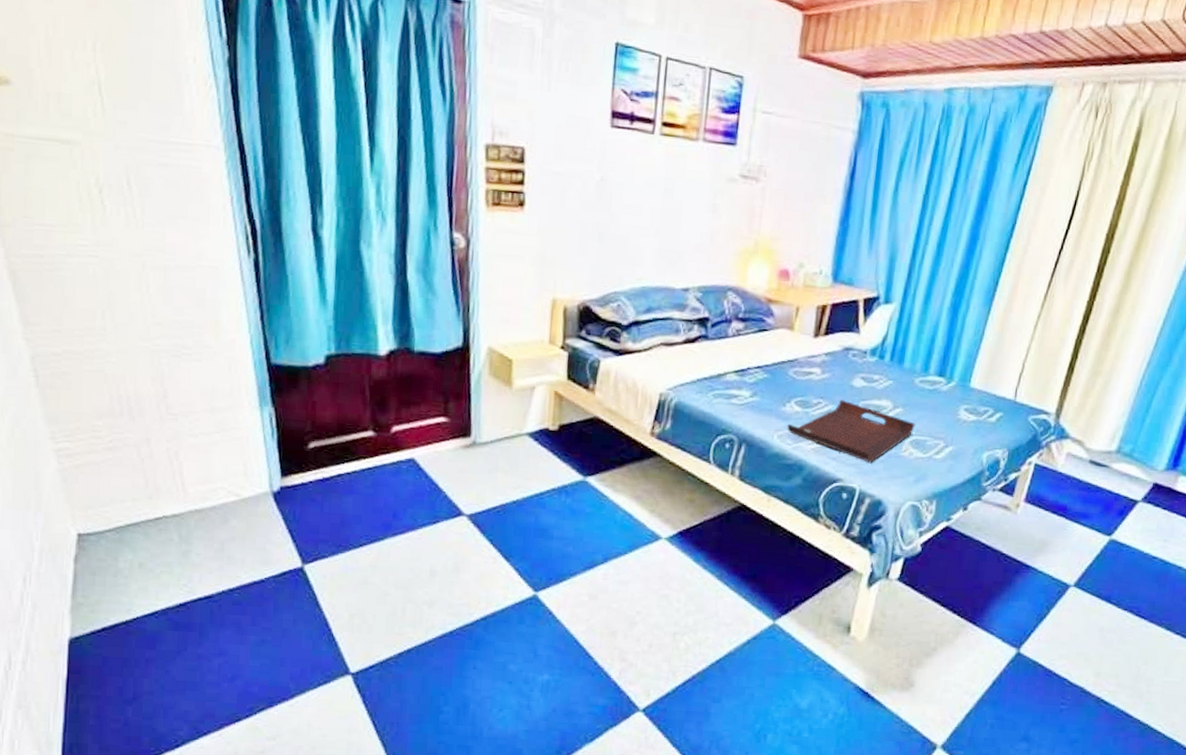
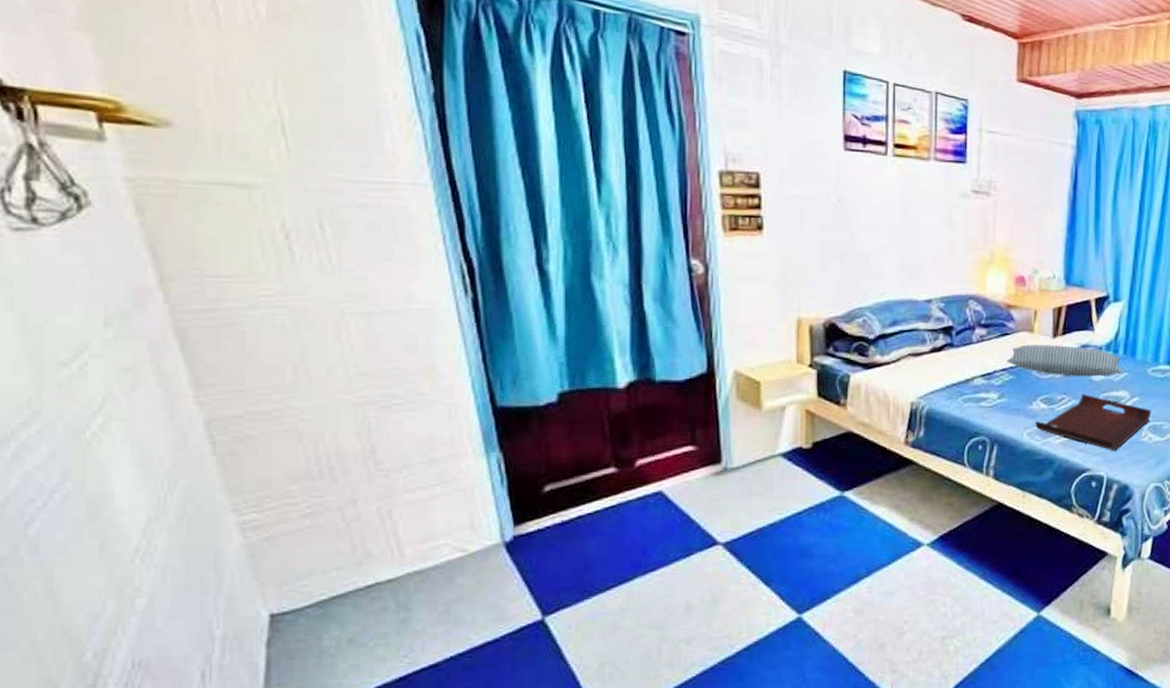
pillow: none [762,342,887,383] -> present [1006,344,1122,377]

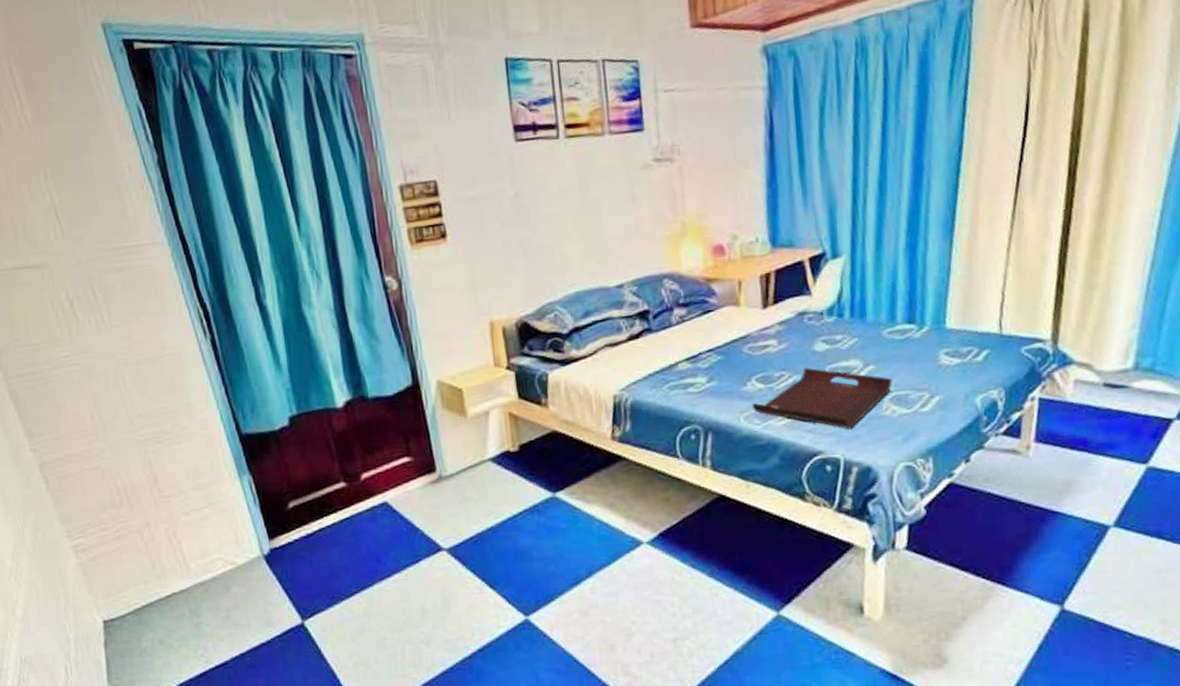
pillow: present [1006,344,1122,377] -> none [712,315,851,350]

